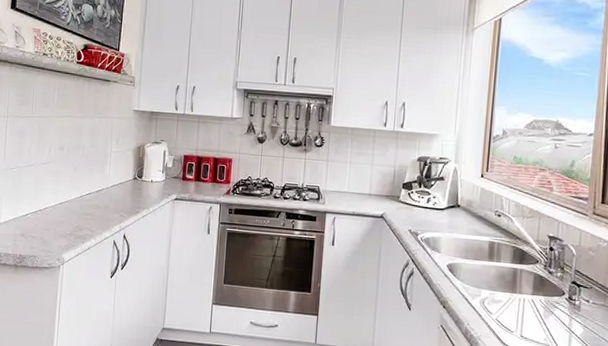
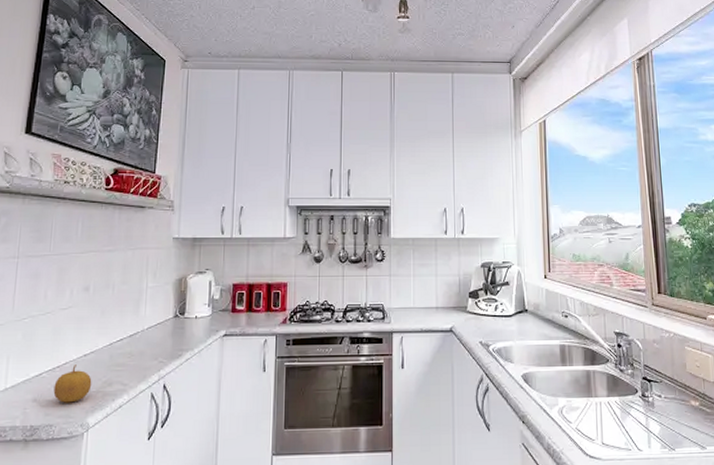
fruit: none [36,210,67,241] -> present [53,365,92,403]

